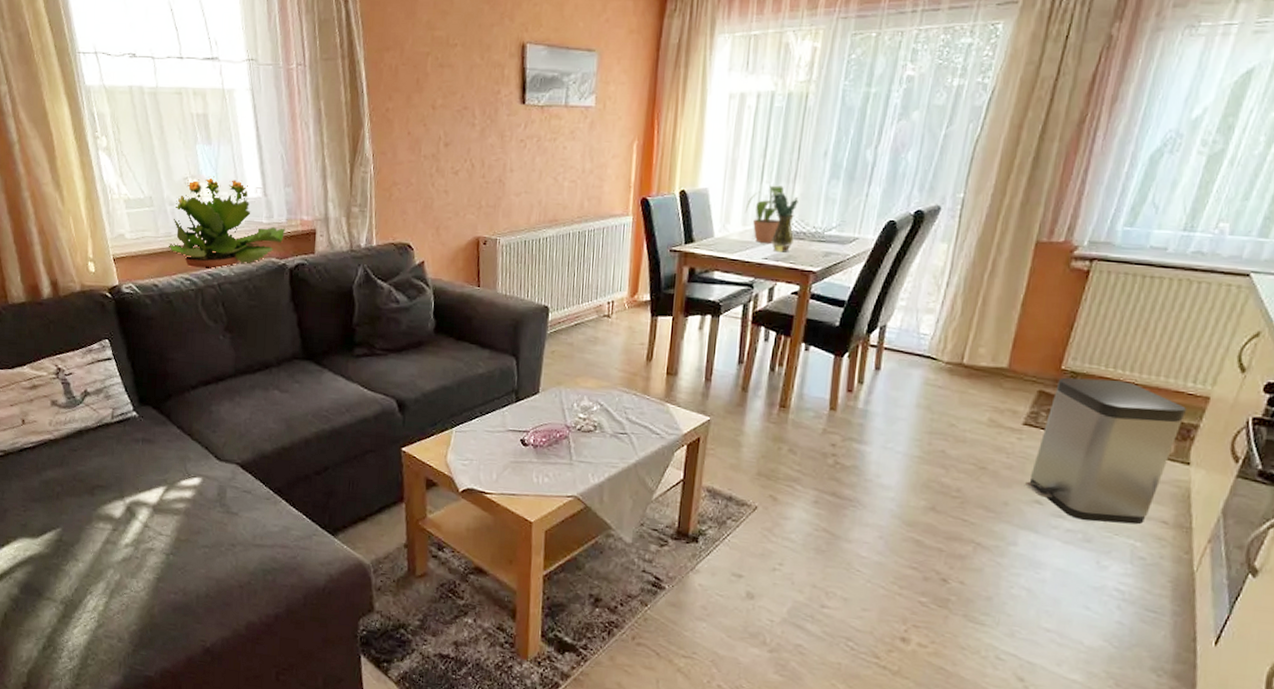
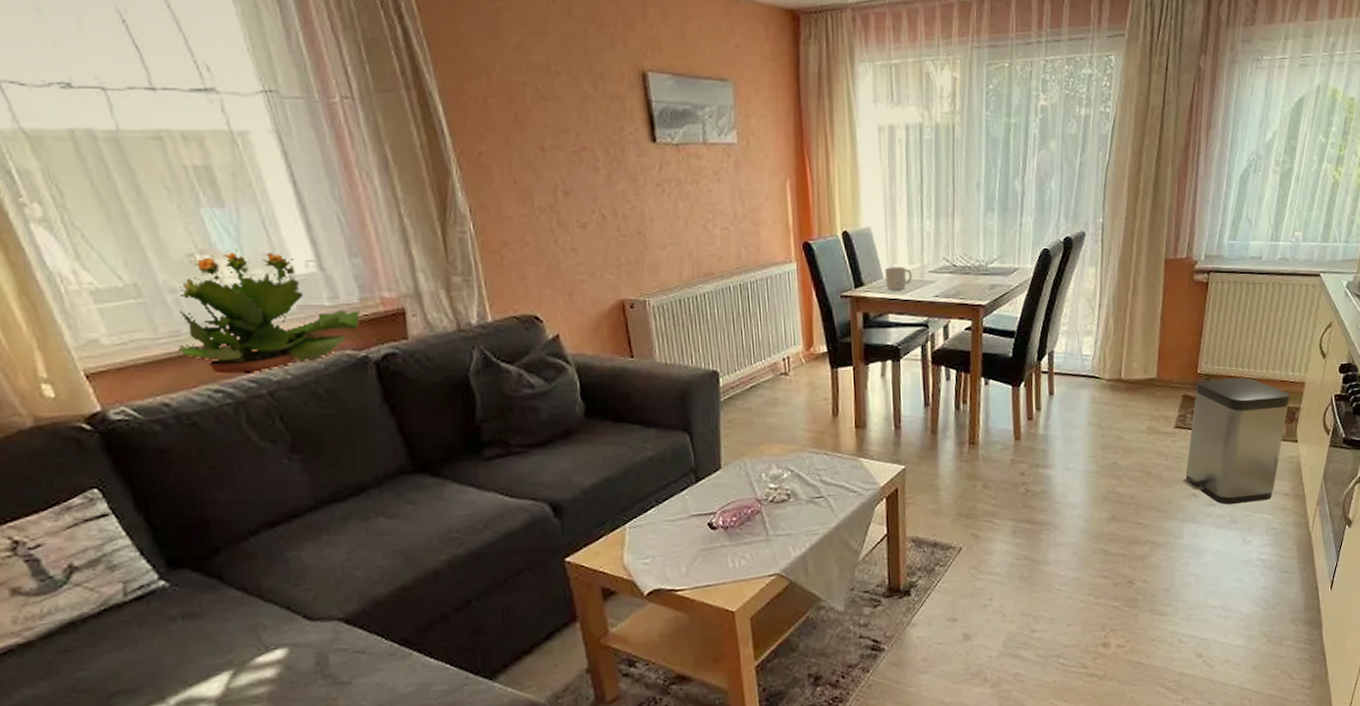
mug: none [716,227,744,250] -> present [885,267,912,290]
potted plant: present [744,185,784,243] -> none [909,220,944,281]
vase: present [771,189,799,252] -> none [933,225,960,289]

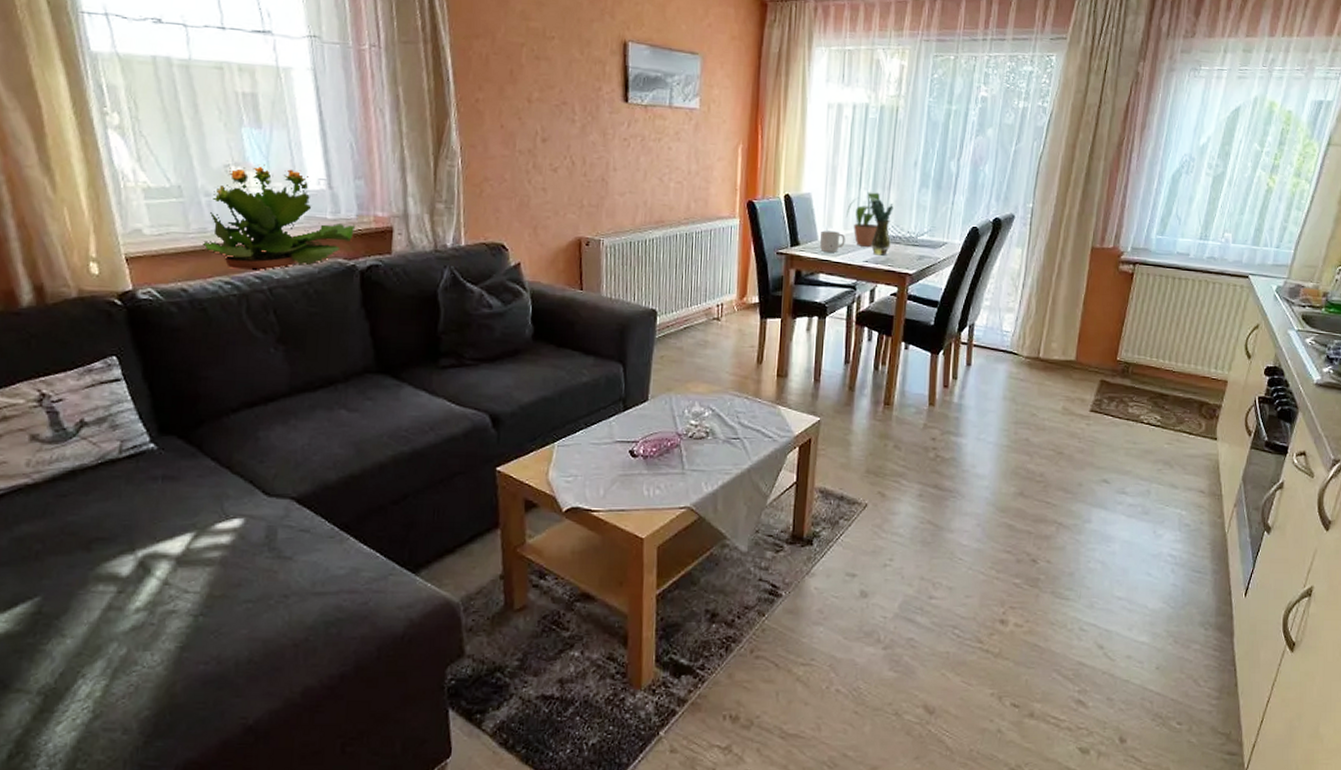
potted plant: none [909,220,944,281] -> present [845,191,880,247]
vase: none [933,225,960,289] -> present [869,196,894,256]
pedal bin: present [1182,377,1291,504] -> none [1094,367,1212,495]

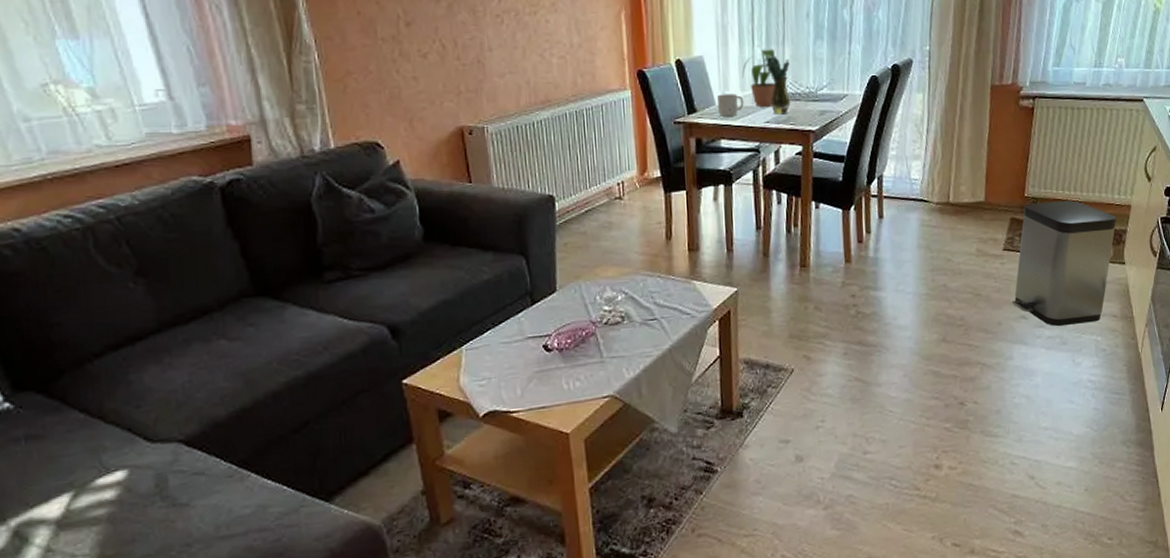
potted flower: present [203,164,356,270] -> none [30,79,207,200]
pedal bin: none [1094,367,1212,495] -> present [1011,200,1117,326]

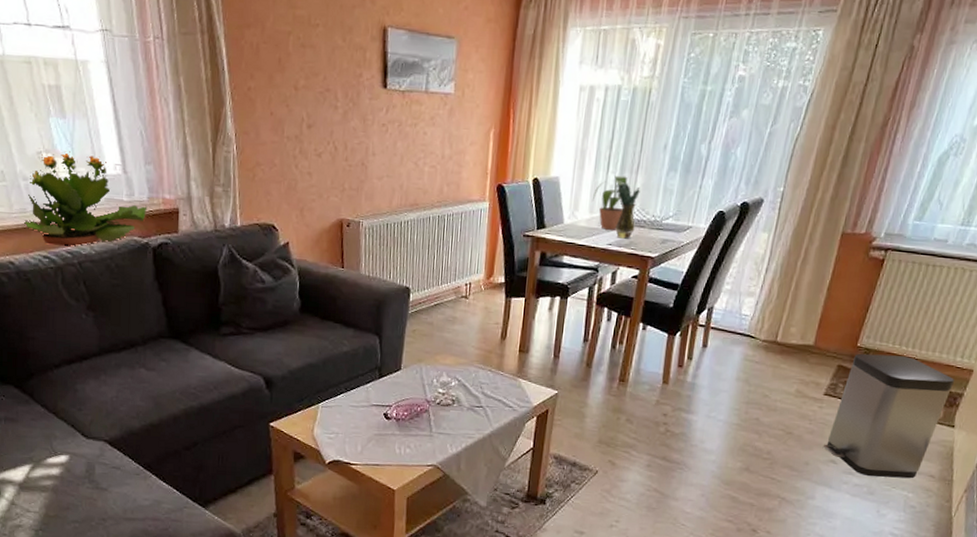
potted flower: none [30,79,207,200] -> present [24,151,148,246]
mug: present [718,94,744,116] -> none [565,214,591,235]

